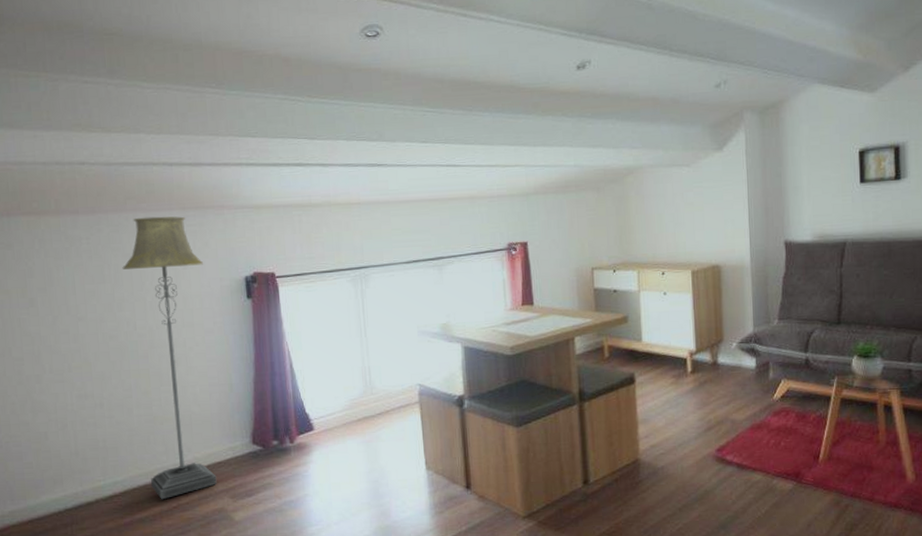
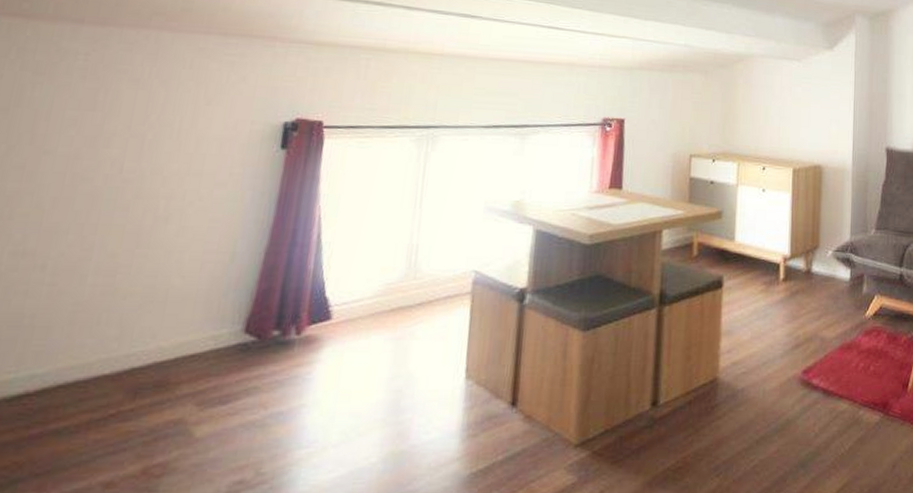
floor lamp: present [122,216,217,500] -> none [84,37,235,404]

